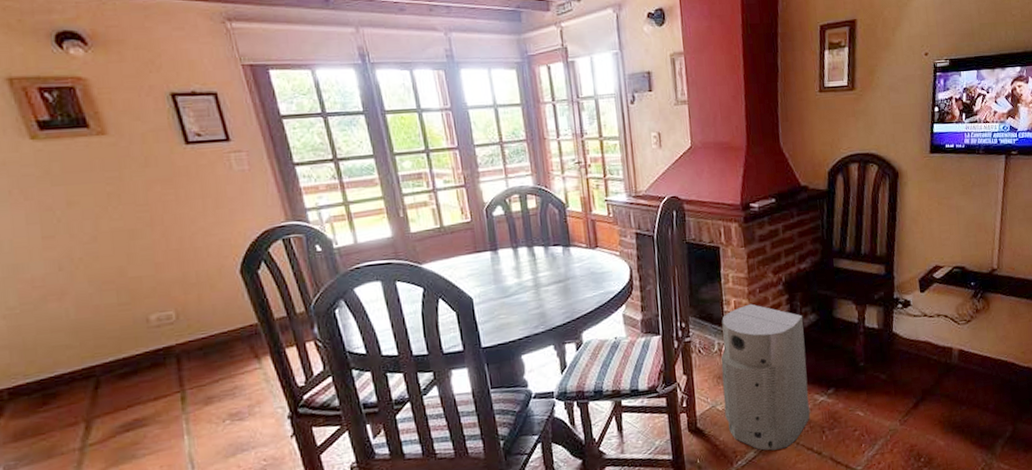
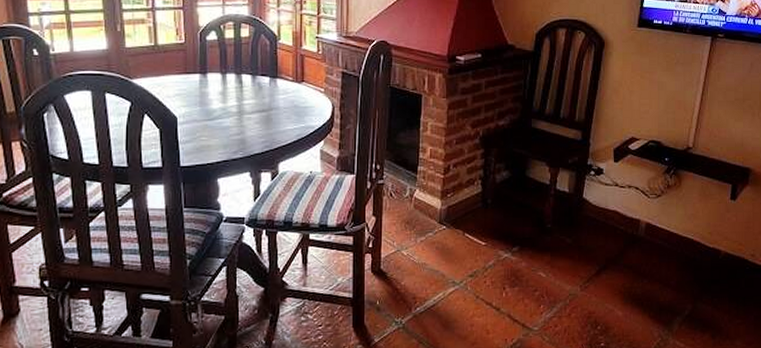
air purifier: present [721,303,810,451] -> none [409,154,496,301]

